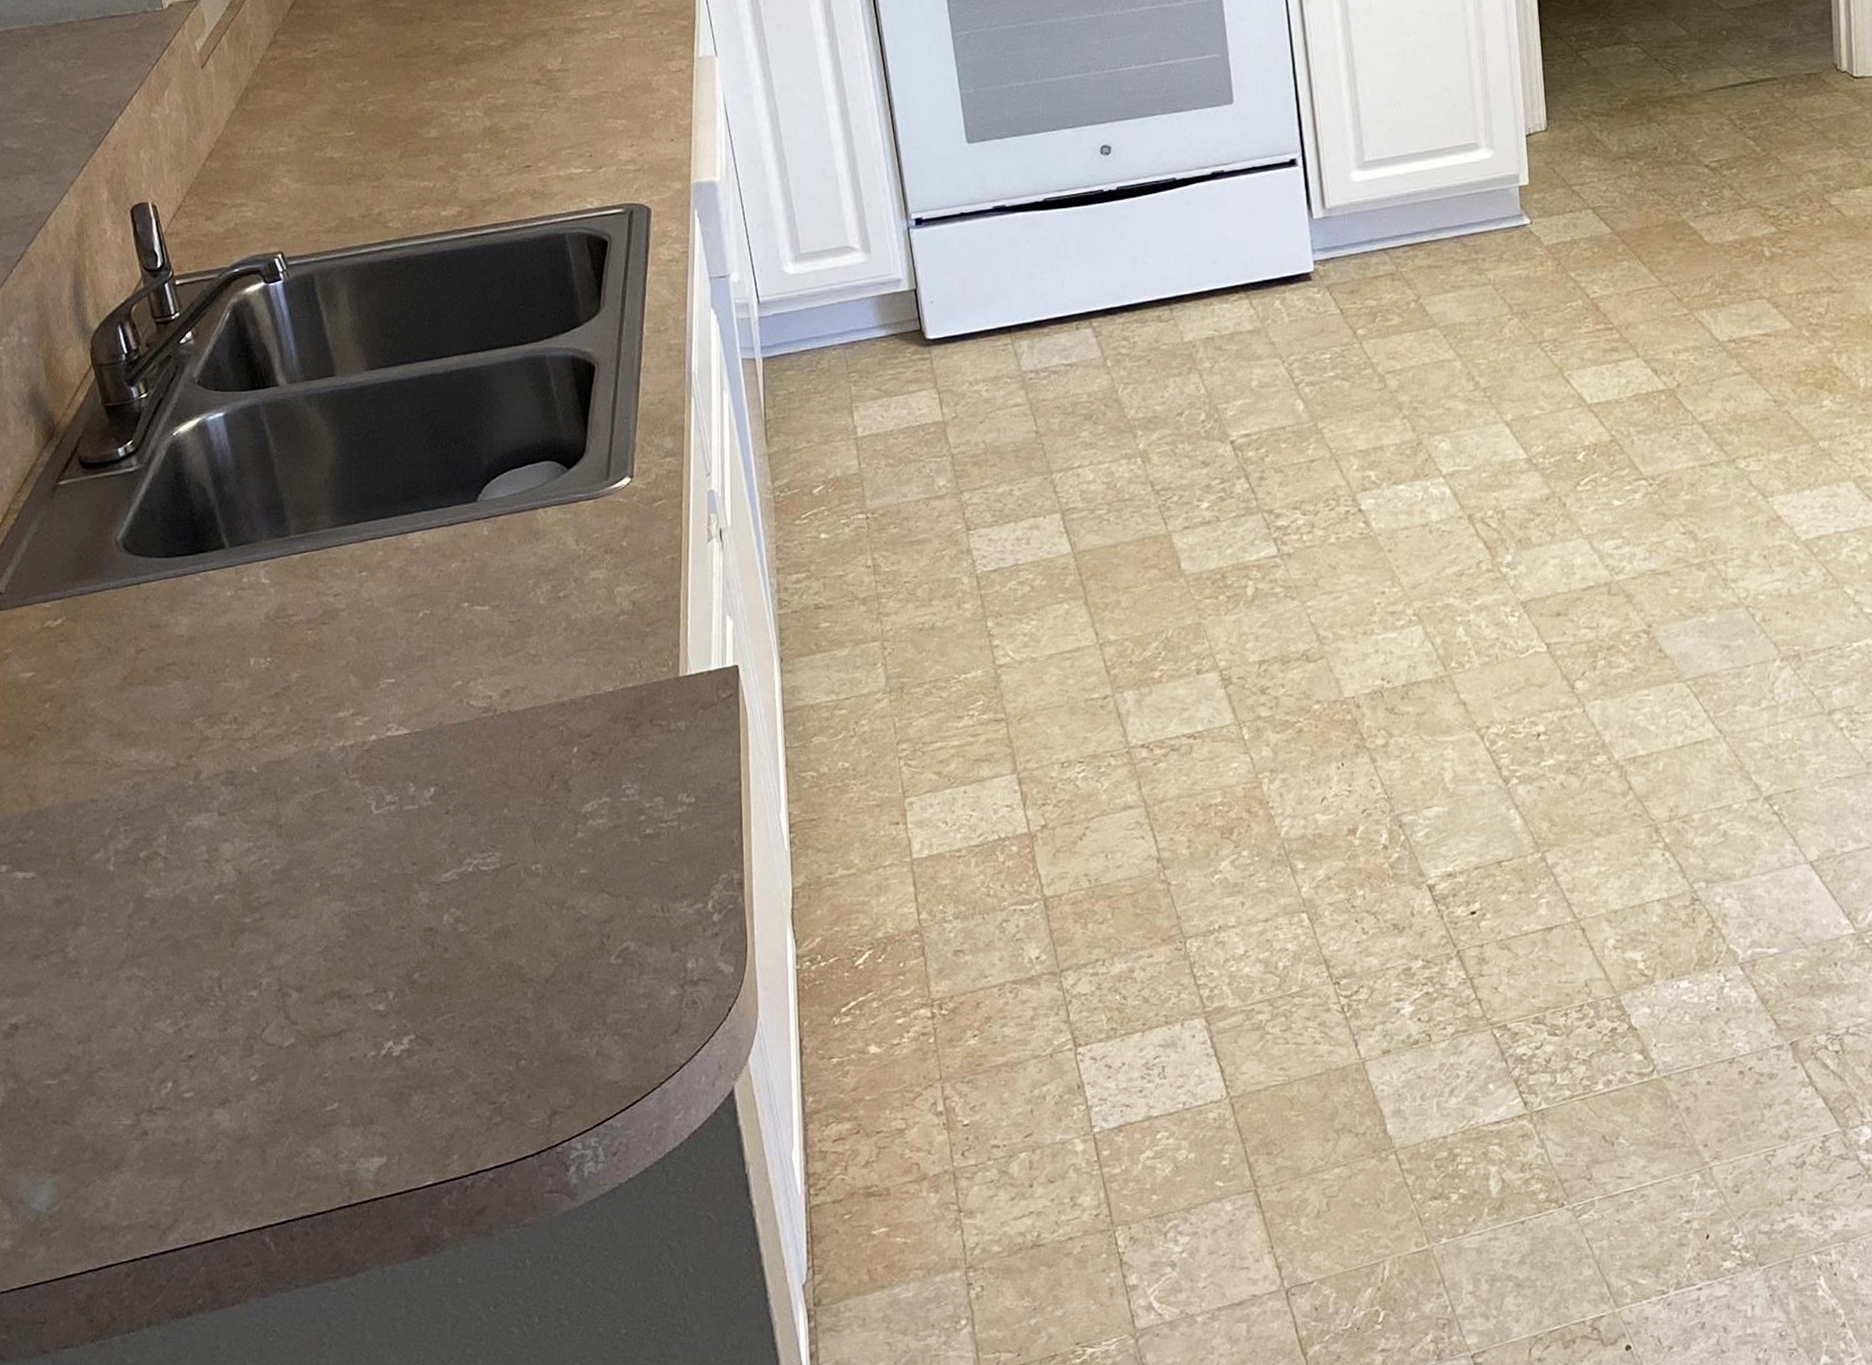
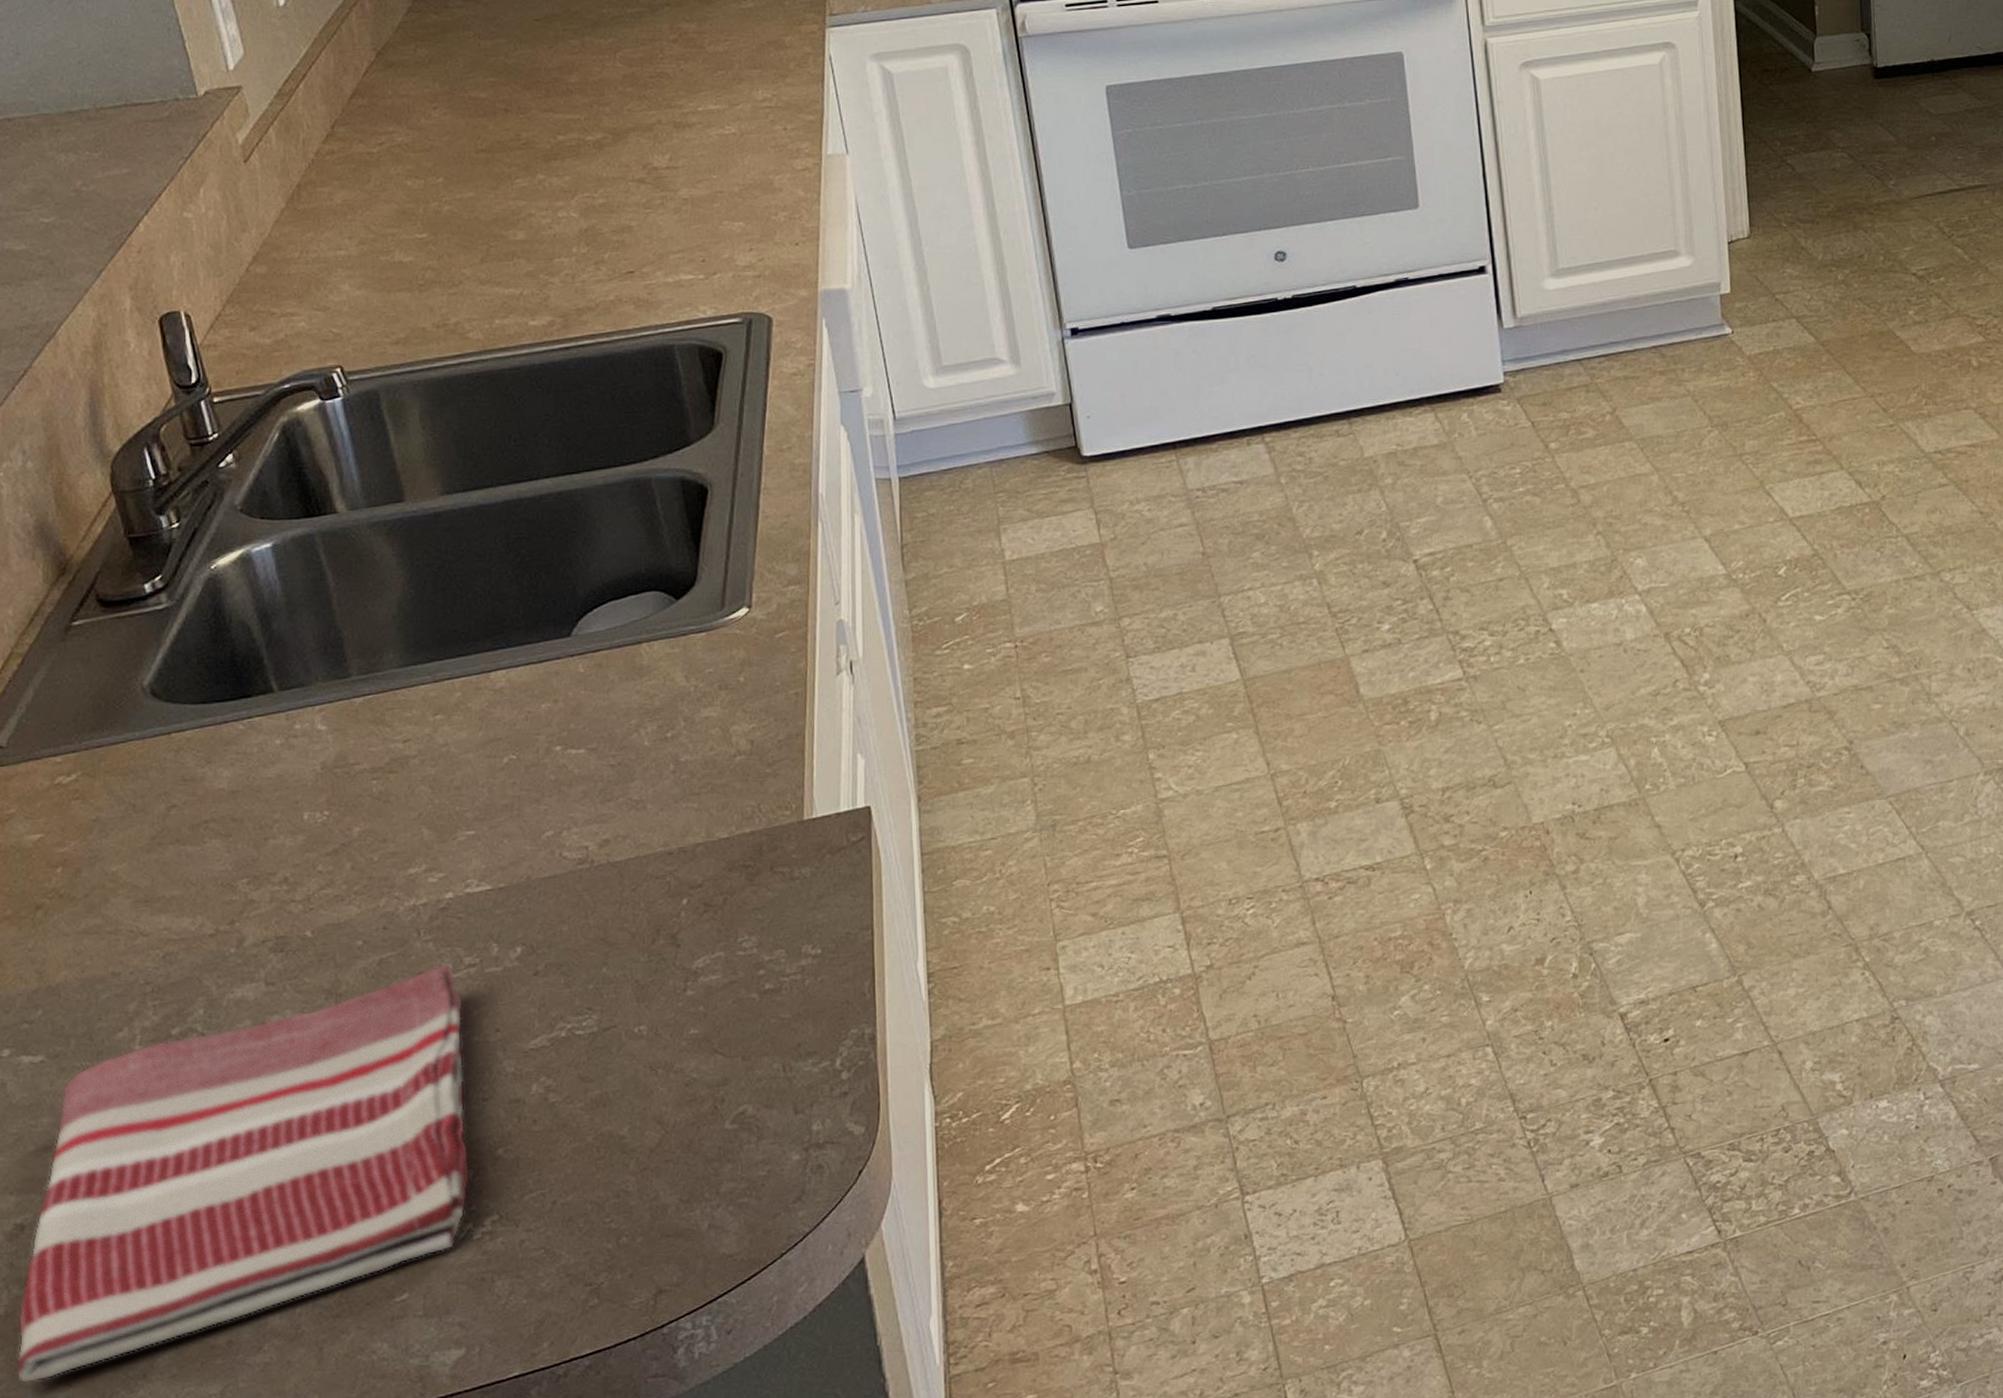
dish towel: none [11,801,391,1169] -> present [16,964,471,1384]

